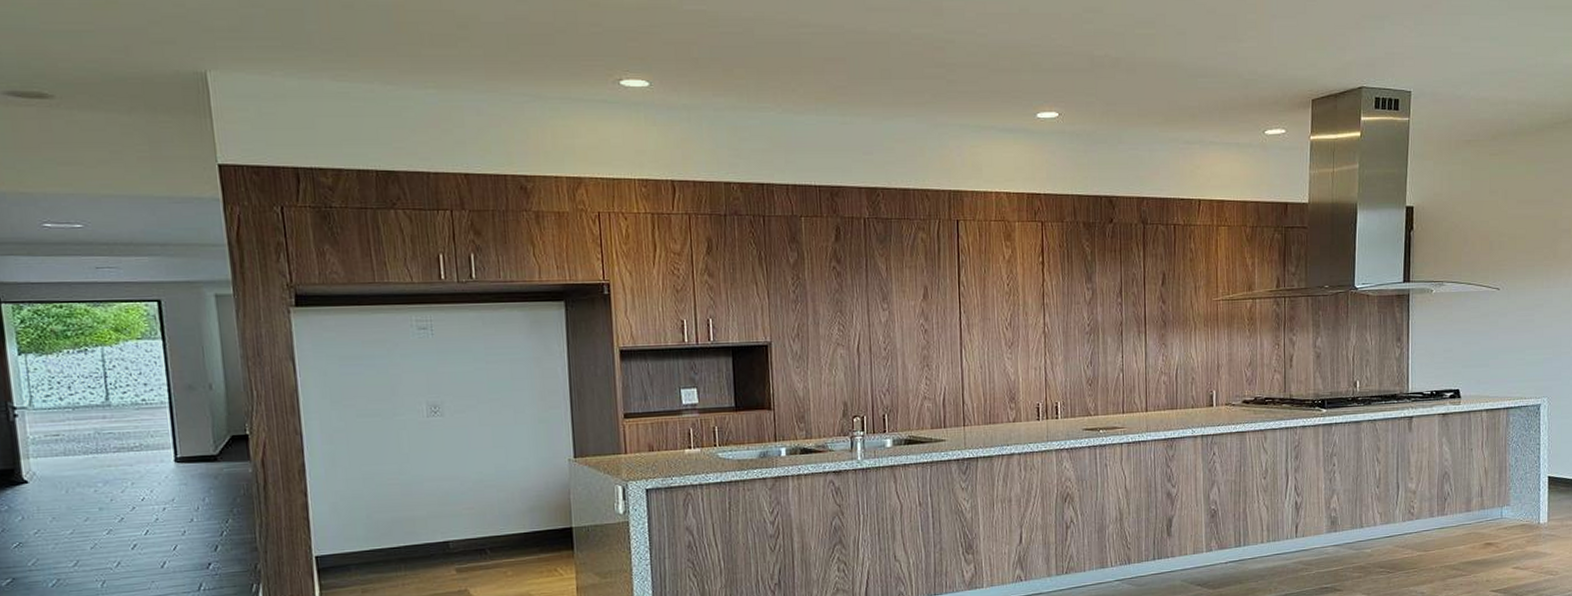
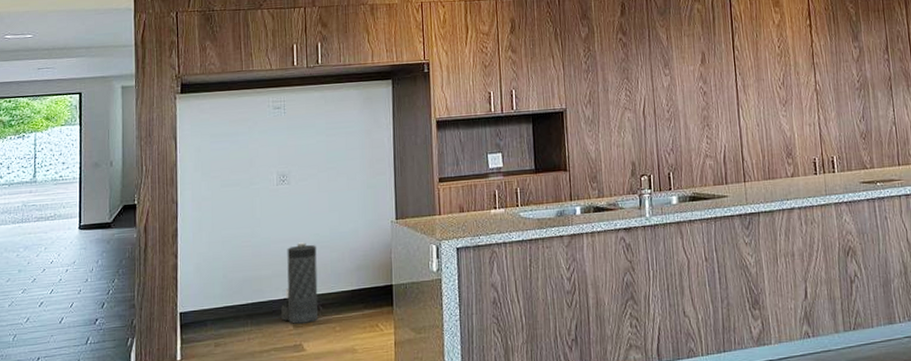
canister: none [440,481,486,569] -> present [281,242,319,324]

